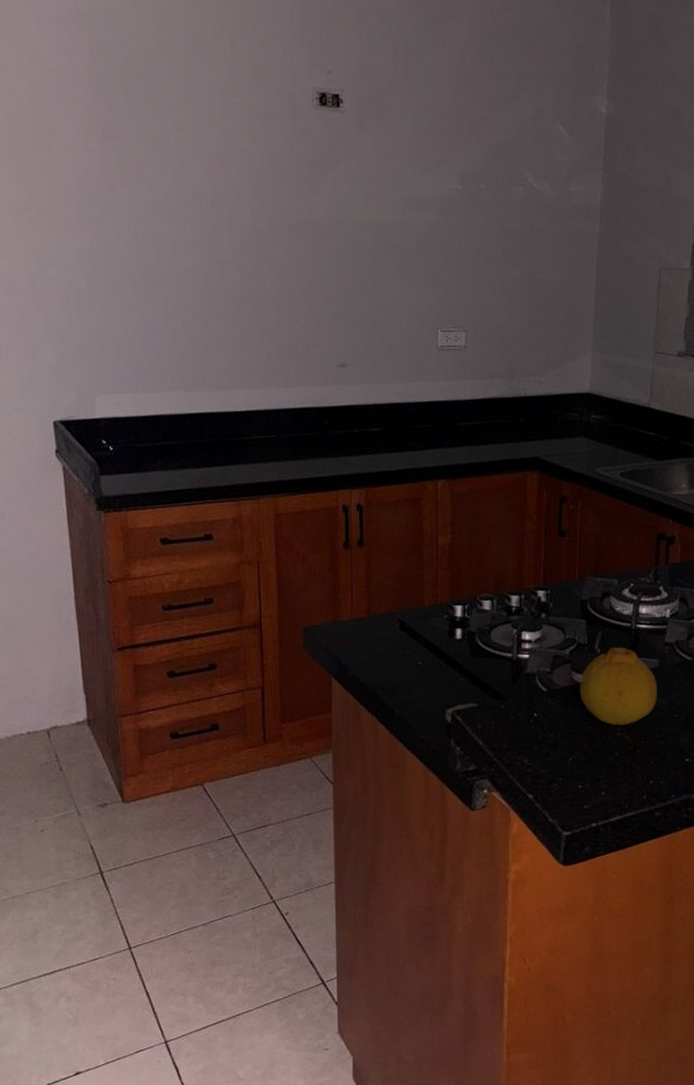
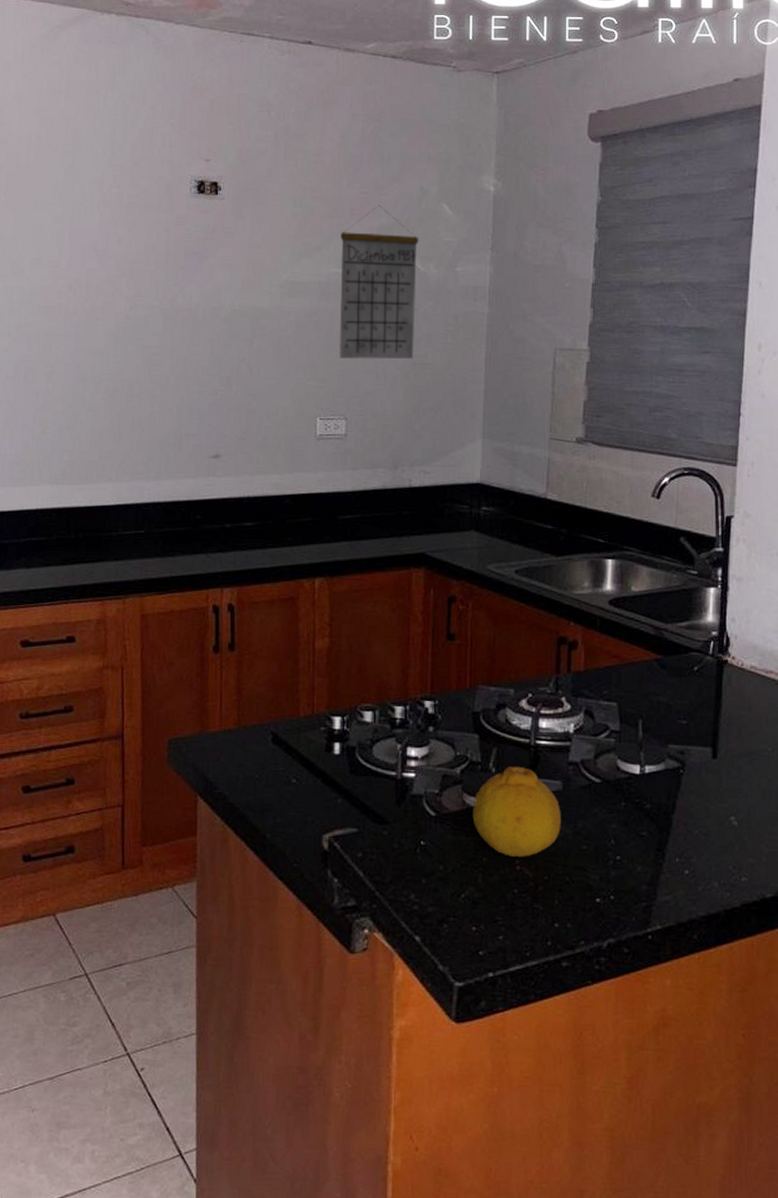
calendar: none [459,123,535,275] -> present [339,205,419,359]

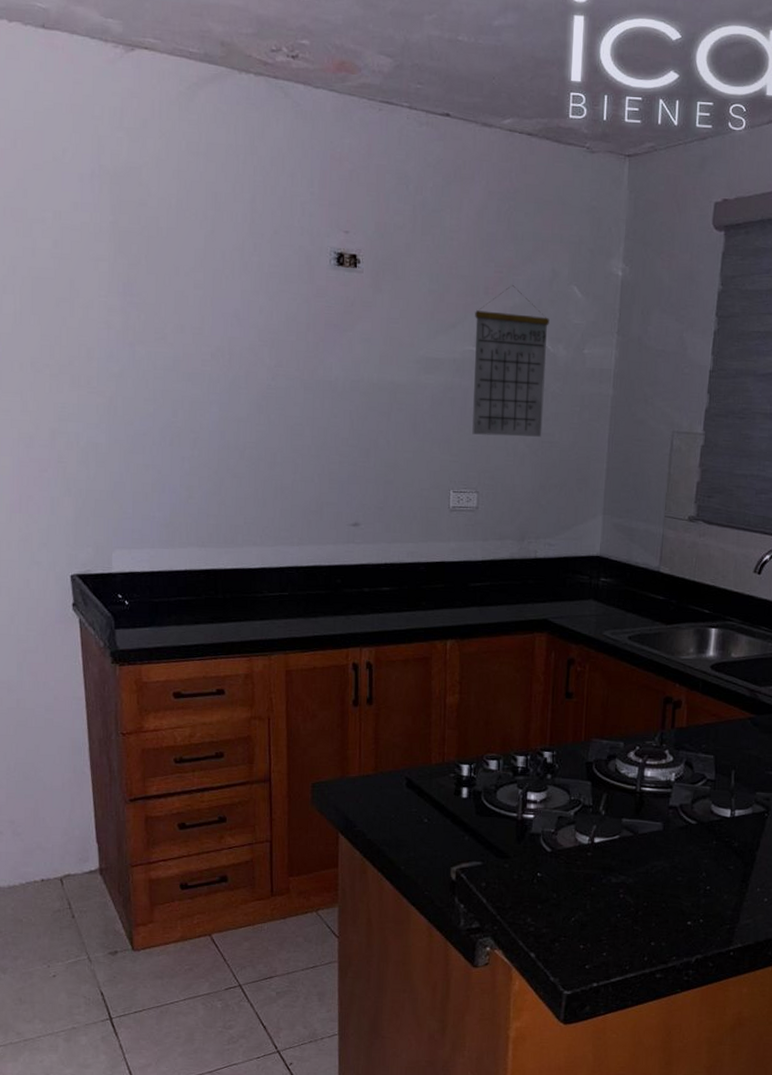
fruit: present [472,766,561,857] -> none [583,809,661,887]

